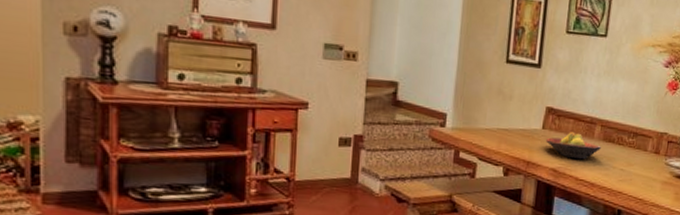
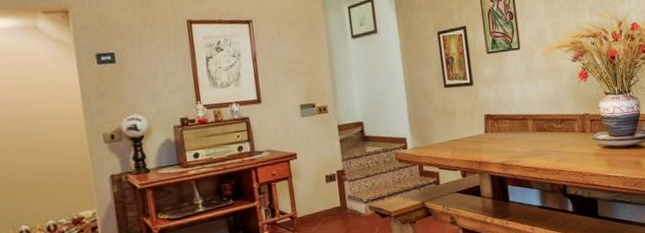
fruit bowl: present [546,132,601,160] -> none [490,129,537,152]

